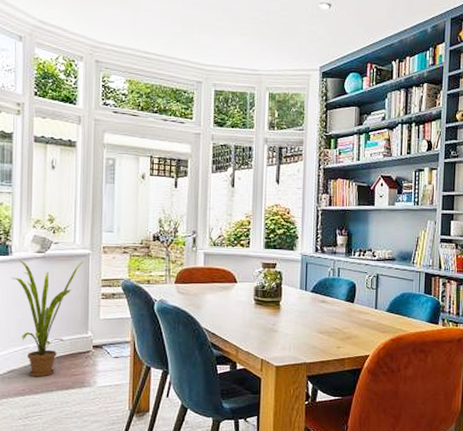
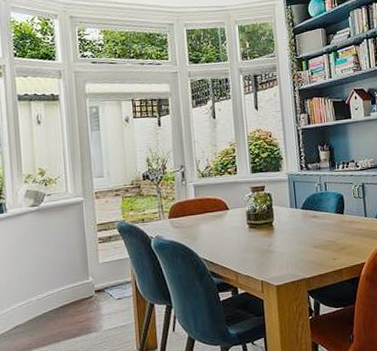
house plant: present [11,259,85,377] -> none [8,208,78,330]

